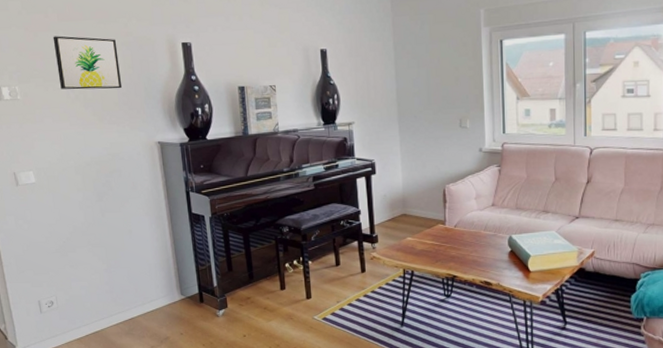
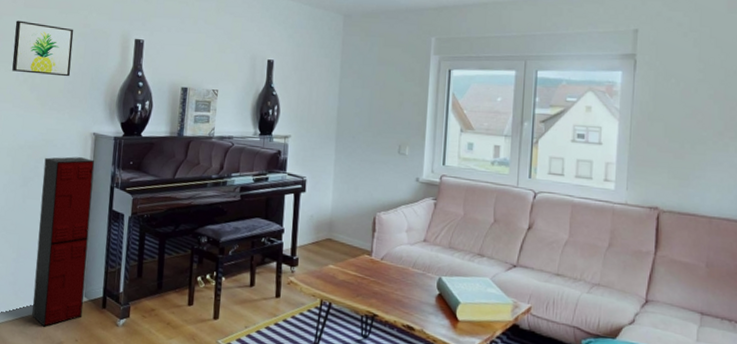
locker: none [114,167,183,326] -> present [32,156,95,327]

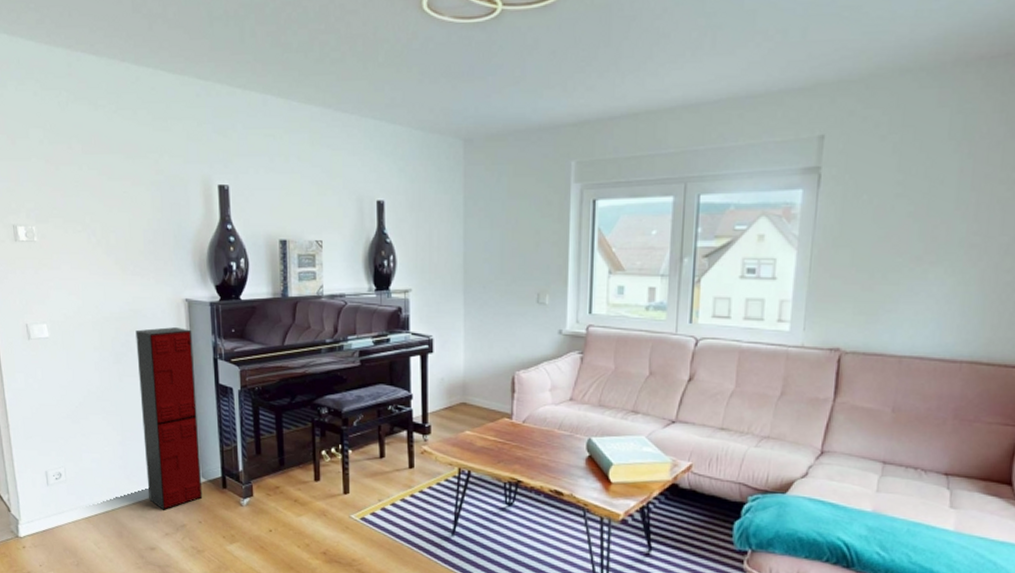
wall art: present [12,20,74,77] -> none [75,170,149,235]

